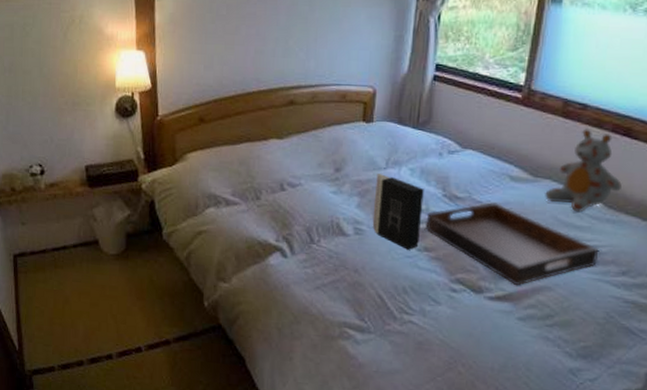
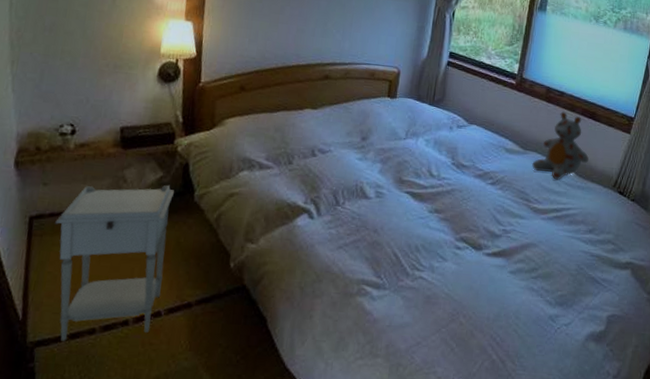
nightstand: none [36,223,144,371] -> present [55,185,175,341]
book: present [372,174,424,250] -> none [391,143,437,212]
serving tray: present [425,202,598,286] -> none [437,170,572,243]

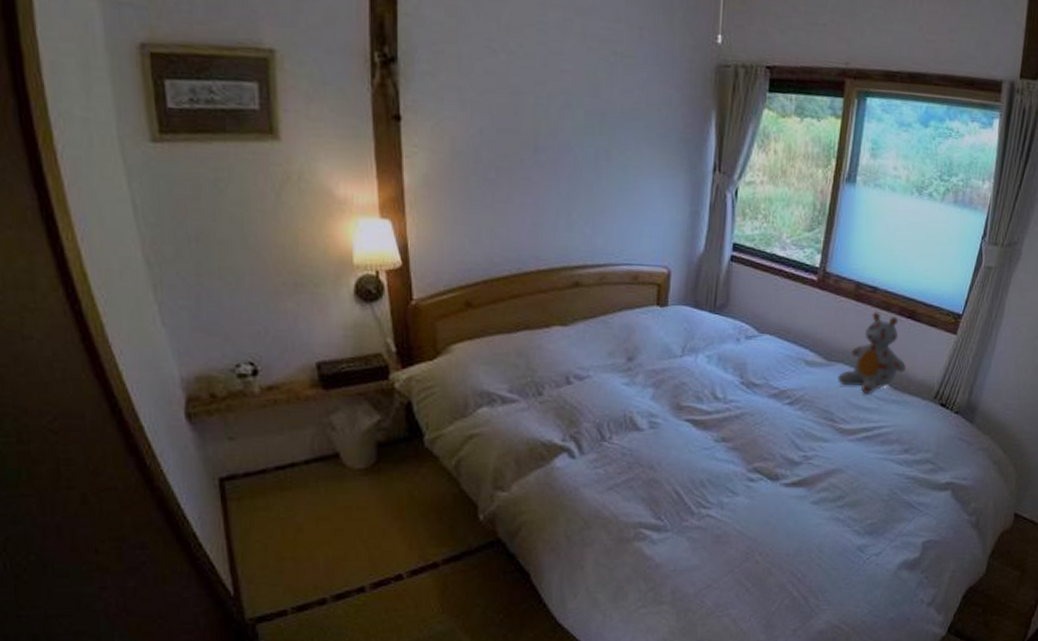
nightstand: present [55,185,175,341] -> none [253,429,399,615]

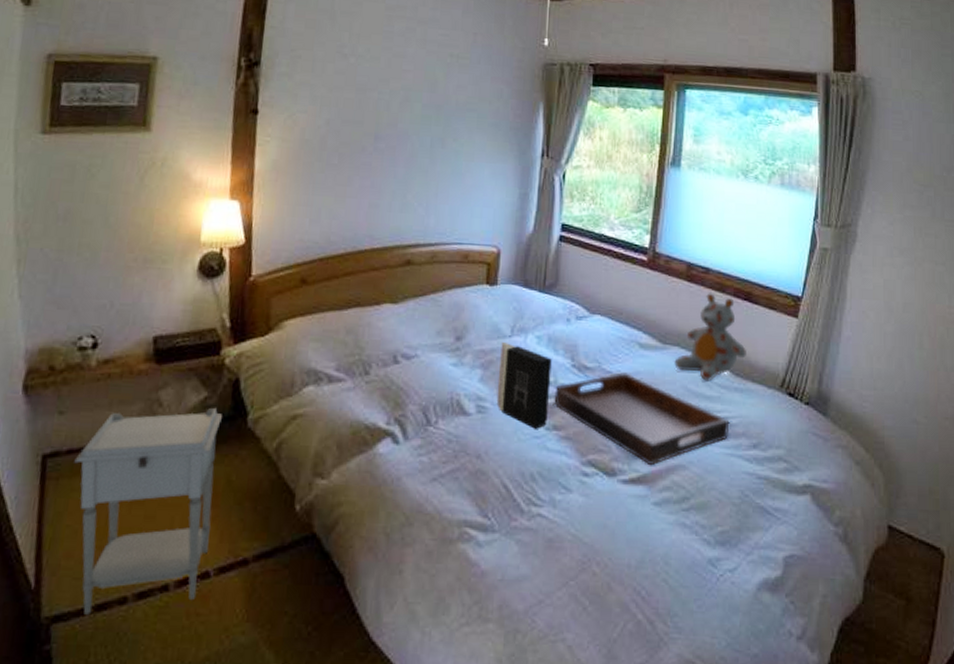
nightstand: none [253,429,399,615] -> present [74,407,223,615]
book: none [668,362,722,441] -> present [496,342,552,429]
serving tray: none [723,388,884,471] -> present [554,372,729,466]

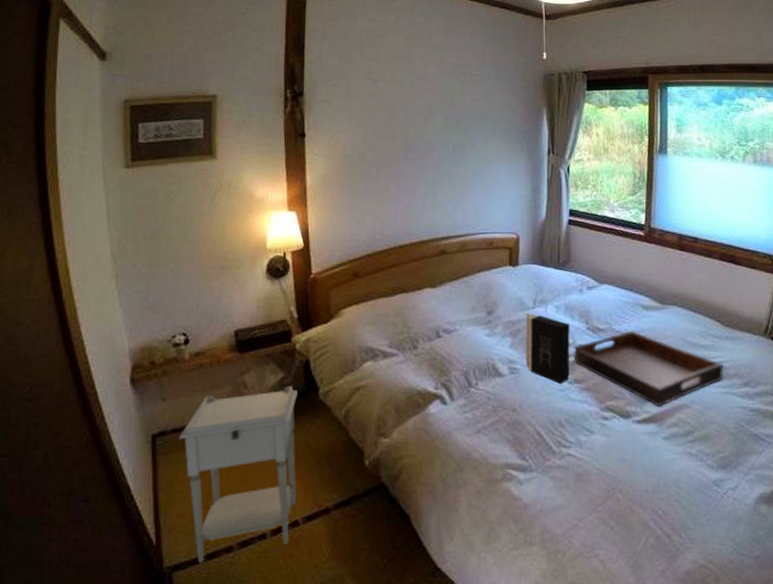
stuffed bear: present [674,293,746,382] -> none [673,258,734,333]

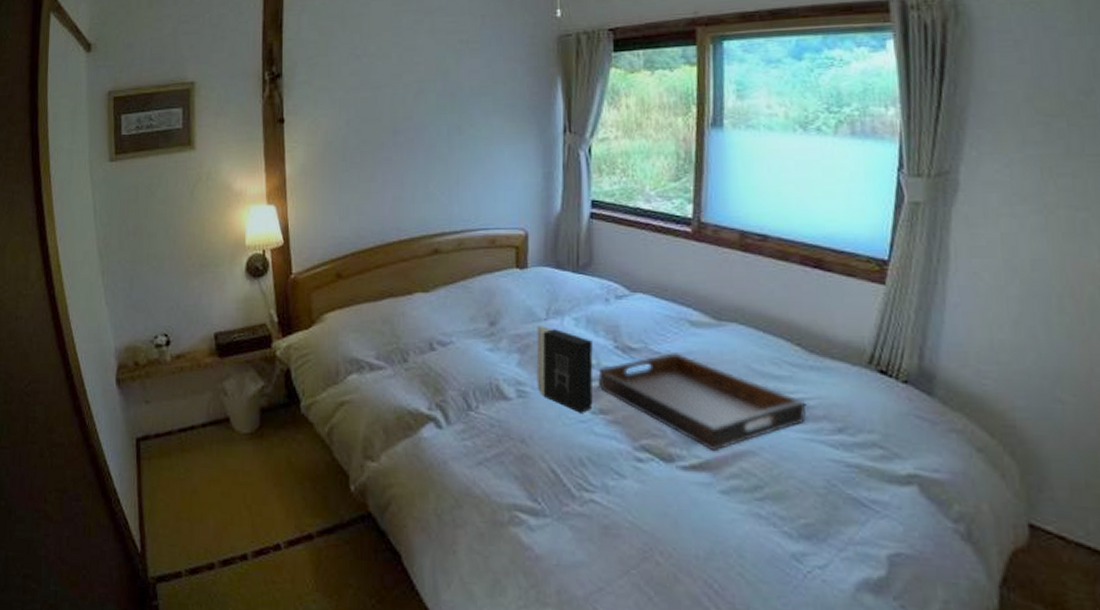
nightstand: present [178,385,299,563] -> none [161,395,279,577]

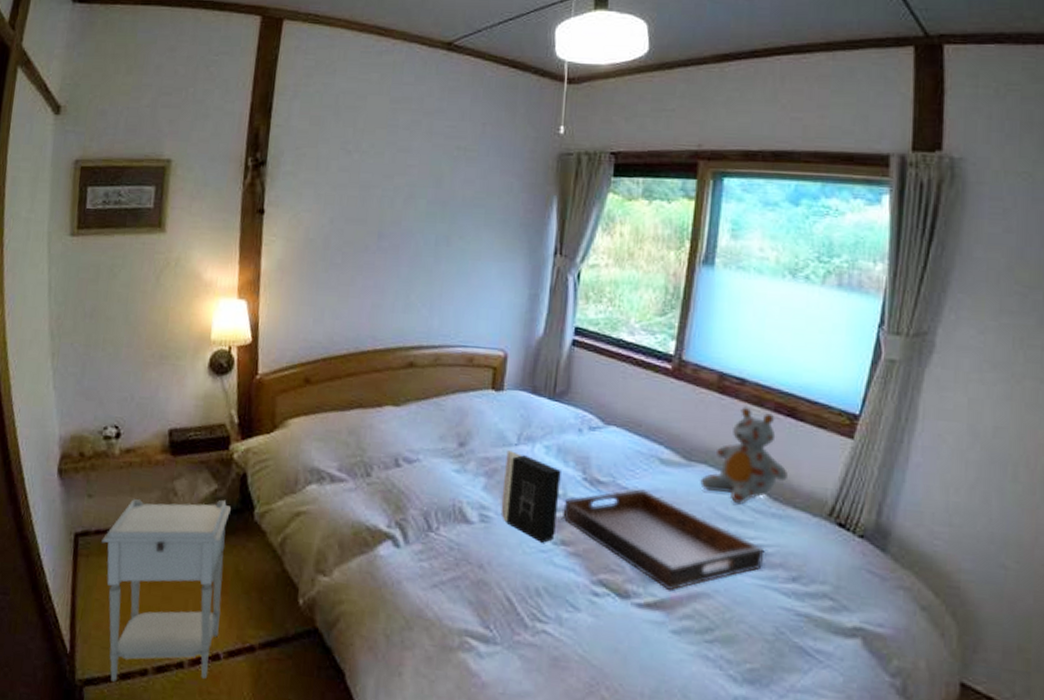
nightstand: none [161,395,279,577] -> present [101,499,232,682]
stuffed bear: none [733,262,821,360] -> present [700,406,788,505]

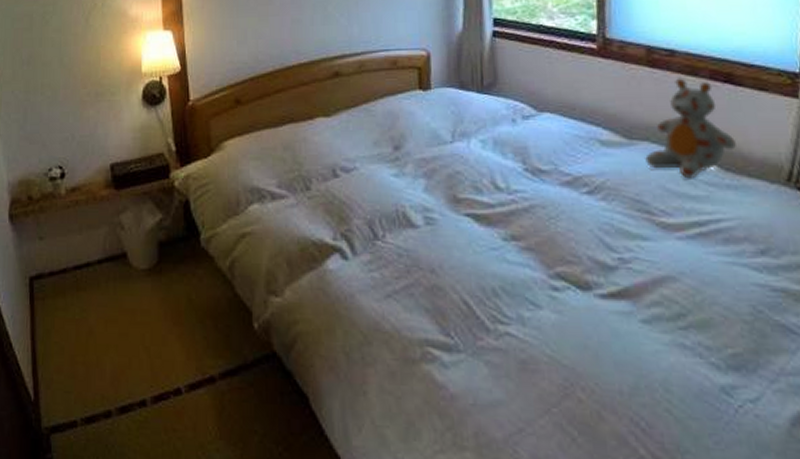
nightstand: present [101,499,232,682] -> none [56,228,178,427]
book: present [500,450,561,543] -> none [443,149,504,240]
serving tray: present [563,489,763,591] -> none [508,174,726,278]

